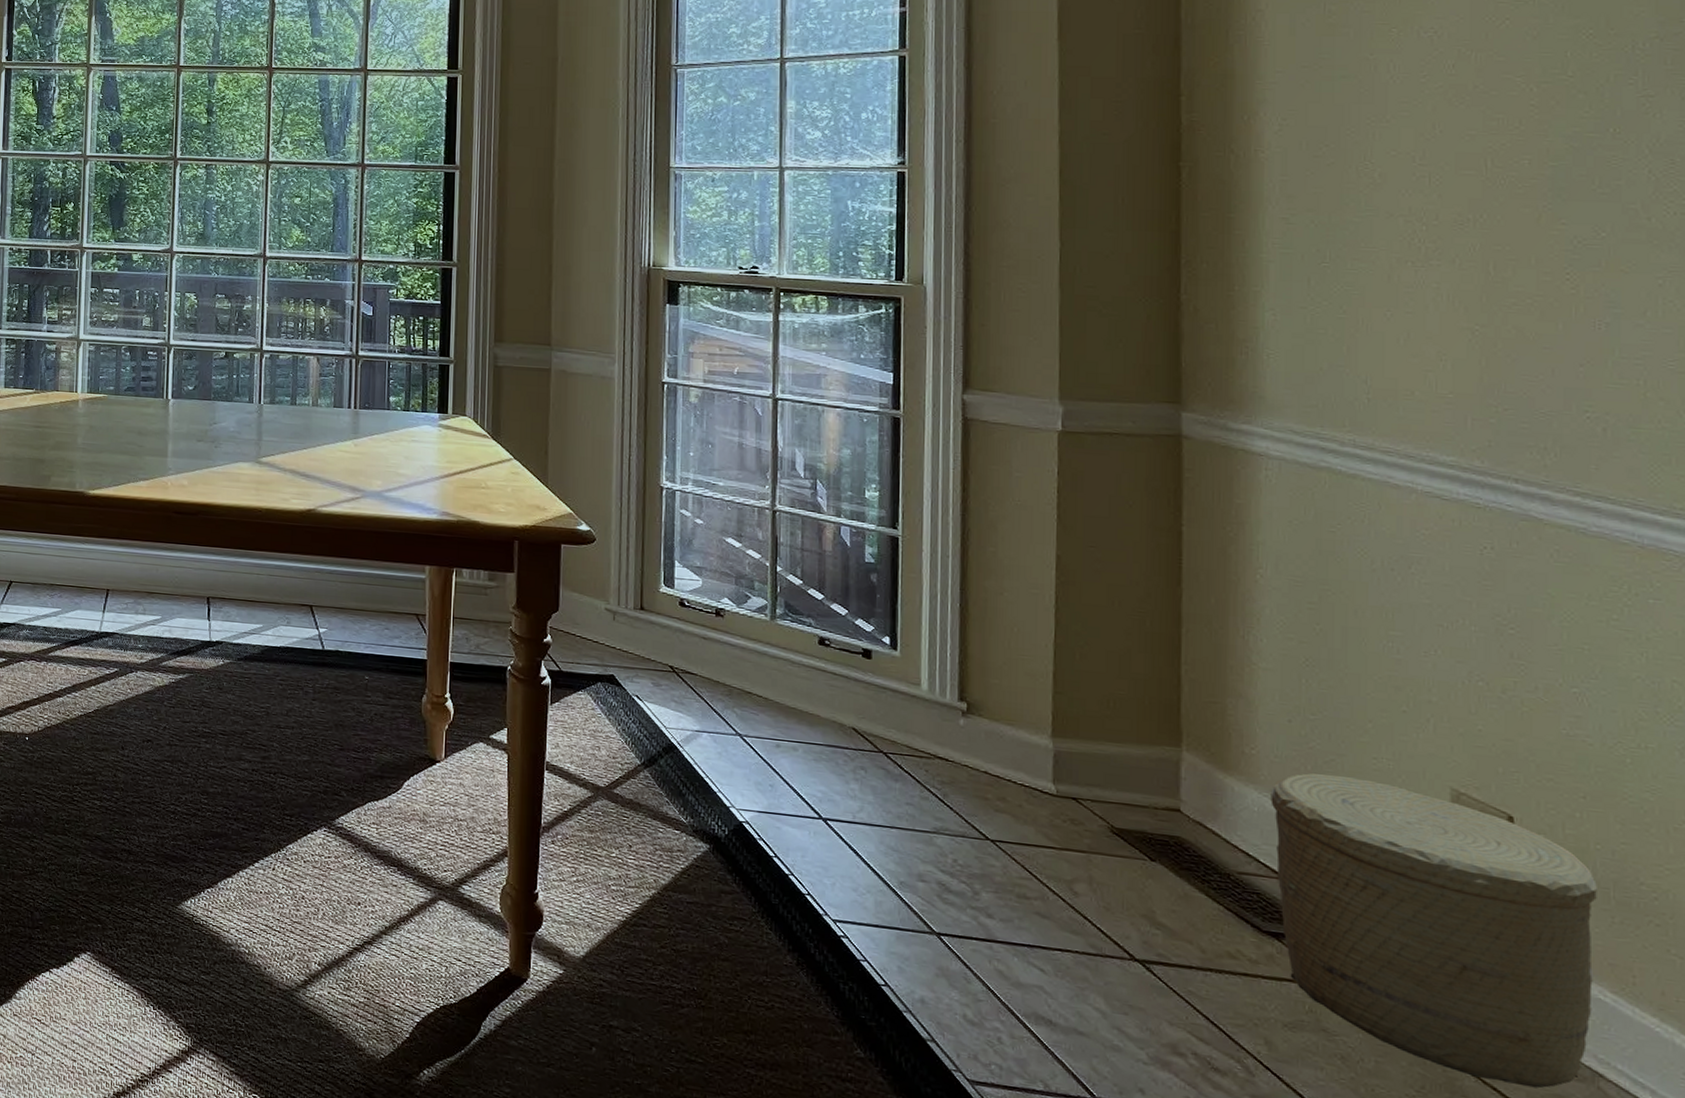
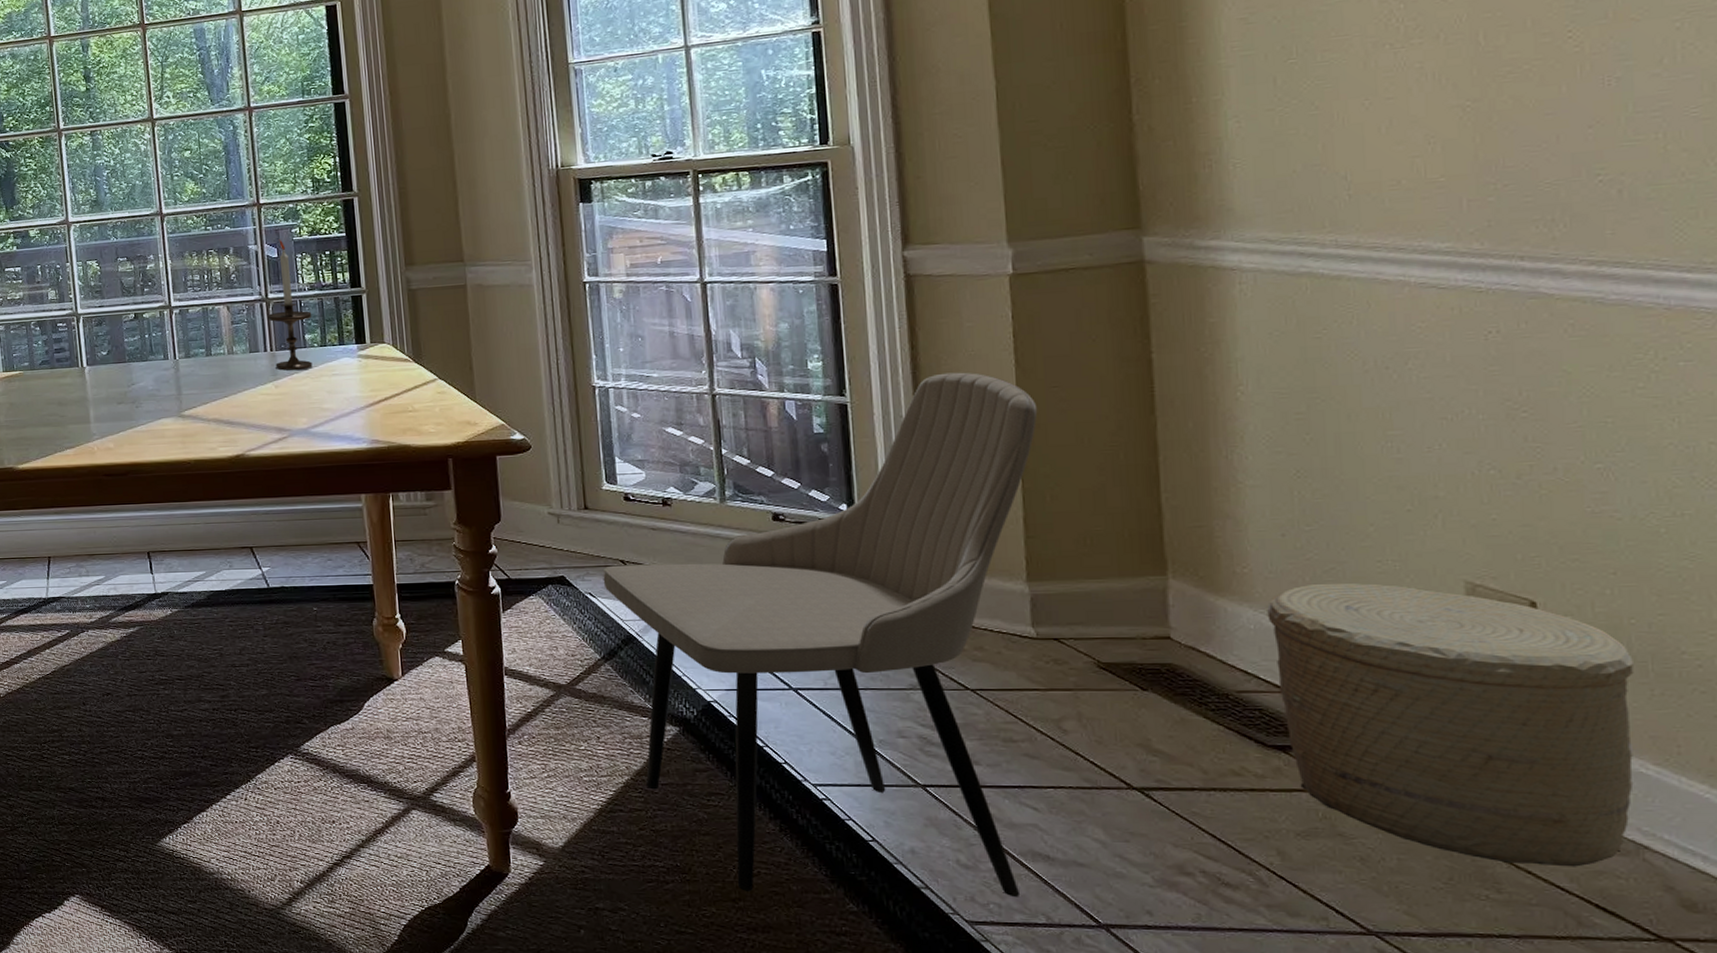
candlestick: none [355,298,399,433] -> present [267,239,313,371]
dining chair: none [651,519,1074,1060] -> present [603,372,1038,896]

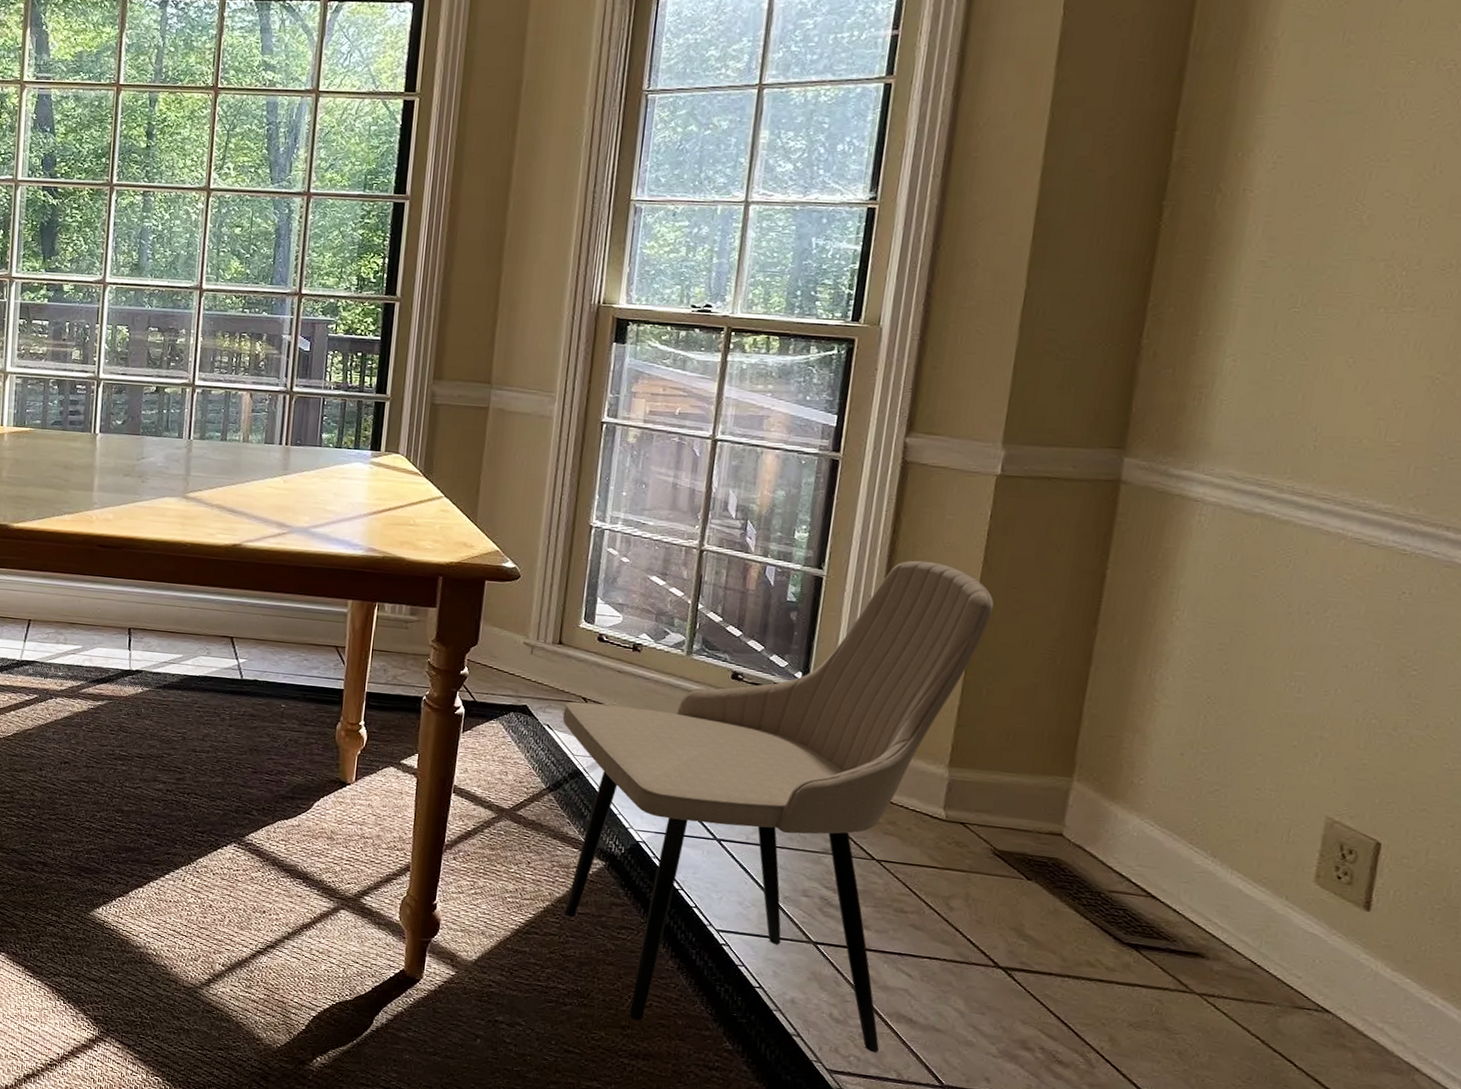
candlestick: present [267,239,313,371] -> none [287,333,333,469]
basket: present [1267,583,1634,867] -> none [1142,801,1449,1080]

